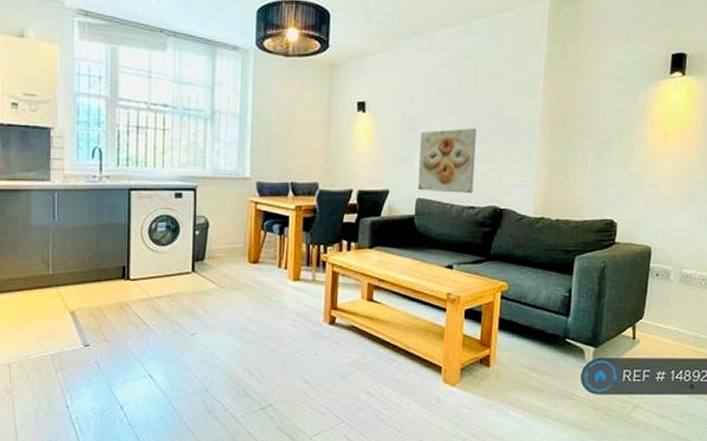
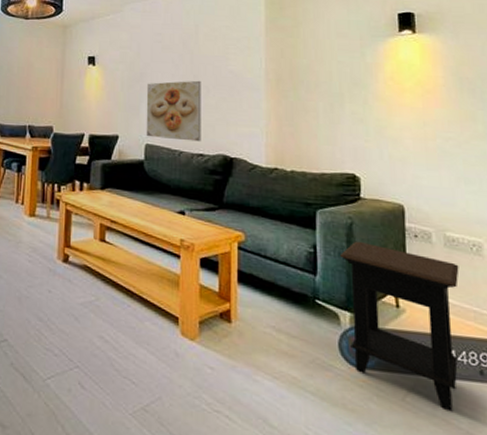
side table: none [591,283,689,420] -> present [339,241,459,412]

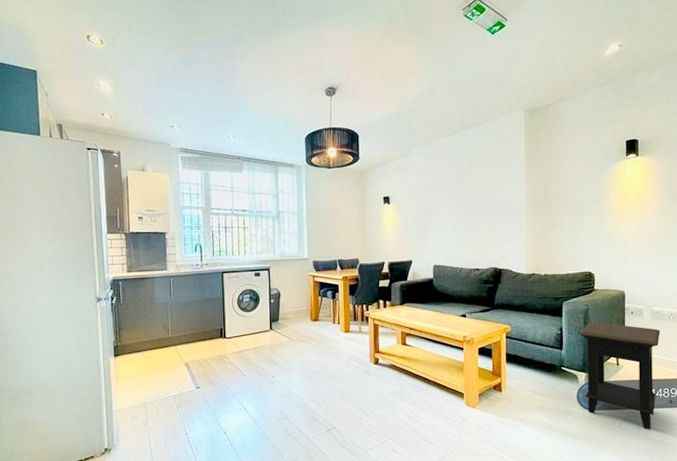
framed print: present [146,80,201,142] -> none [432,209,477,260]

